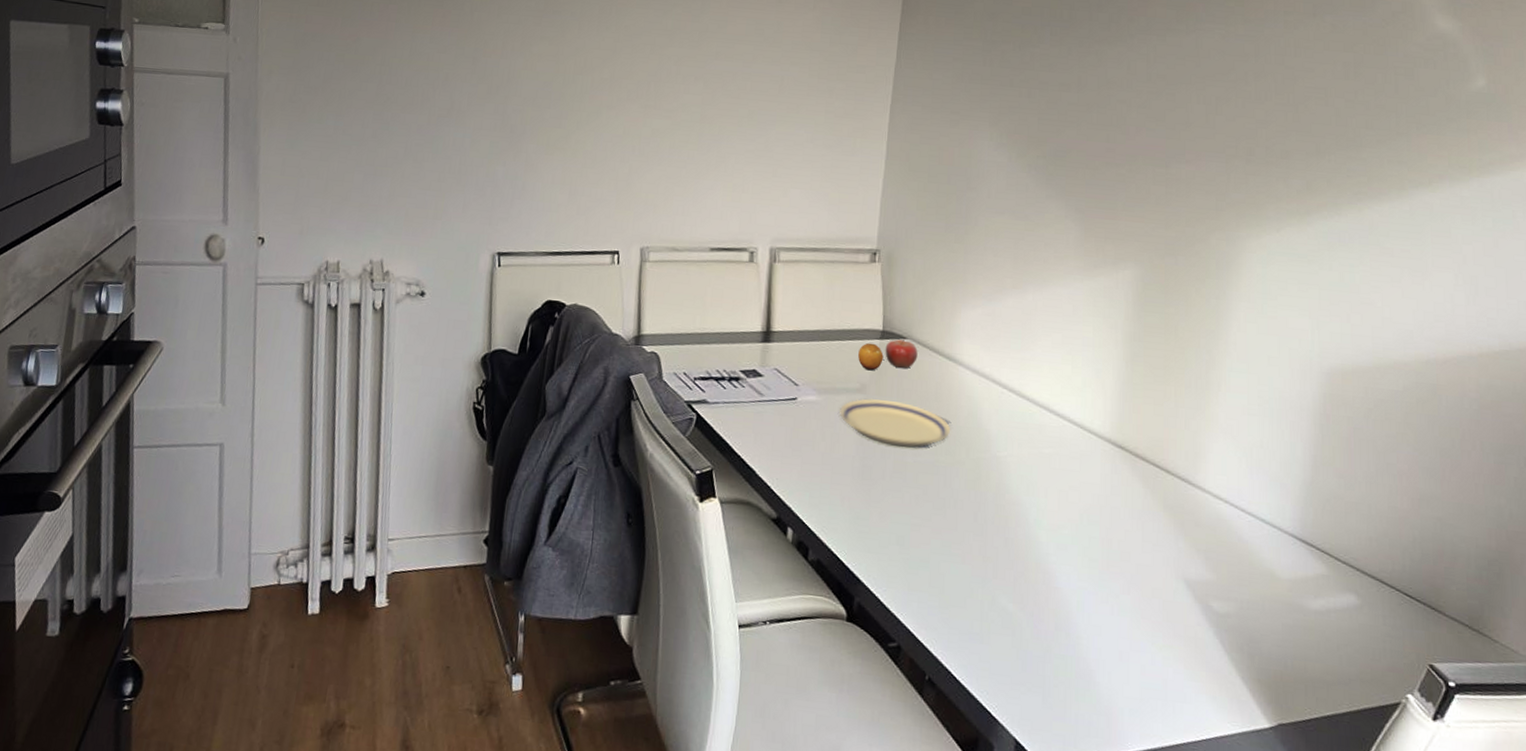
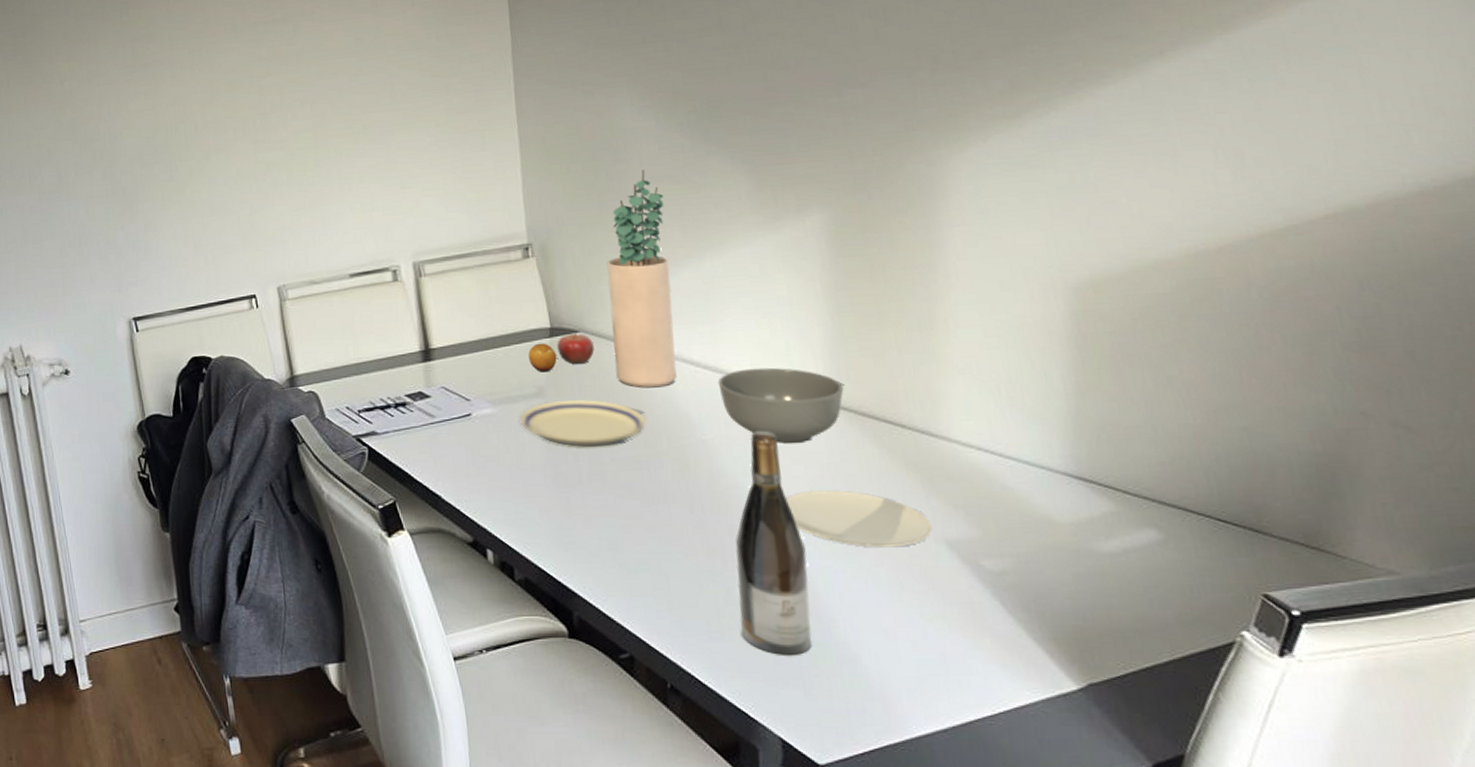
vase: none [933,201,1003,402] -> present [606,170,677,388]
wine bottle: none [998,456,1067,665] -> present [734,431,813,655]
bowl: none [1019,397,1125,472] -> present [717,367,844,443]
plate: none [1058,517,1176,580] -> present [786,490,933,548]

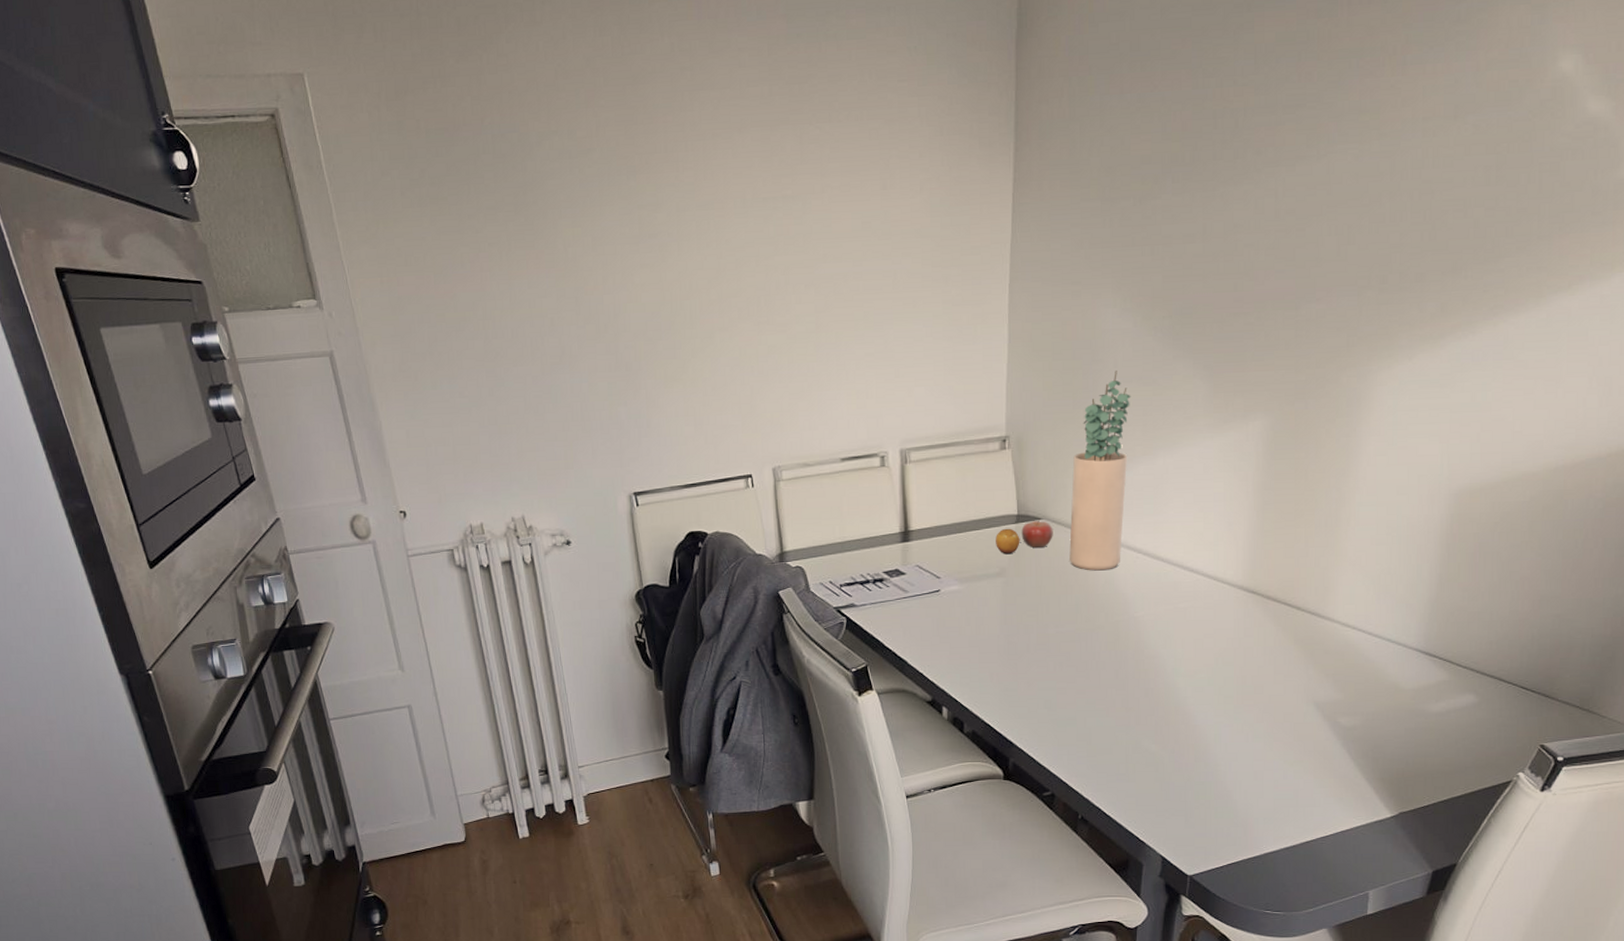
plate: present [520,399,646,448] -> none [982,579,1090,622]
bowl: present [717,367,844,443] -> none [1154,555,1256,621]
wine bottle: present [734,431,813,655] -> none [1143,610,1204,792]
plate: present [786,490,933,548] -> none [1195,660,1306,708]

